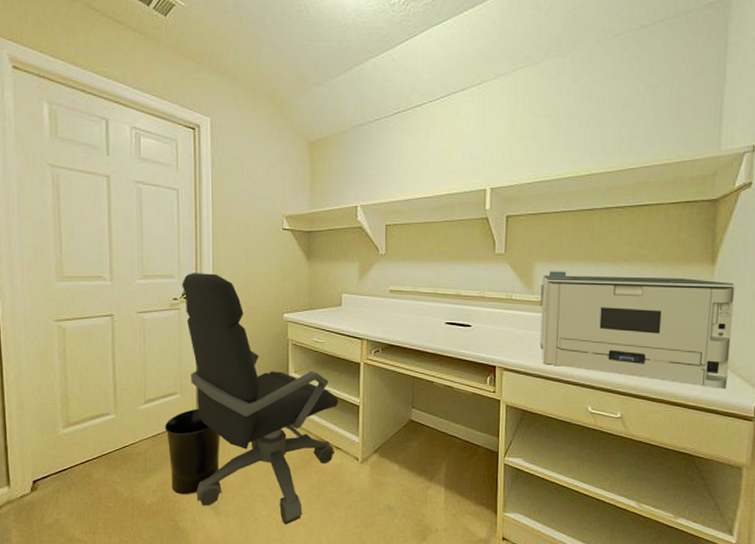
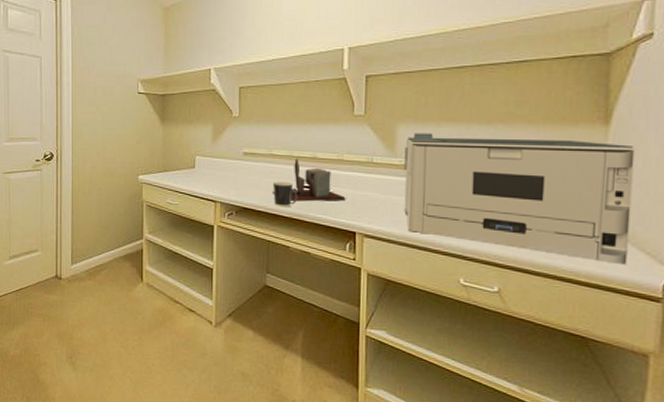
waste bin: present [165,408,220,494] -> none [27,265,78,348]
office chair: present [182,273,339,525] -> none [44,136,192,385]
desk organizer: none [417,295,487,338] -> present [272,158,346,202]
mug: none [418,318,442,344] -> present [273,181,297,208]

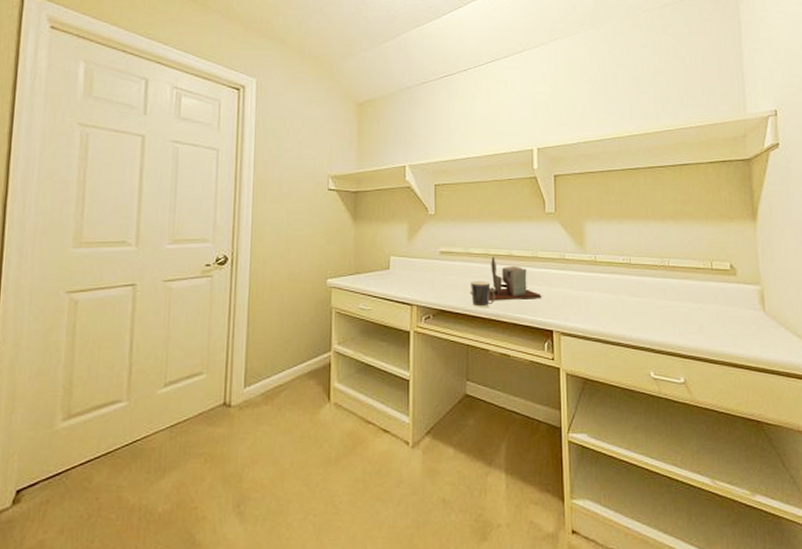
printer: present [404,133,635,266] -> none [593,229,785,349]

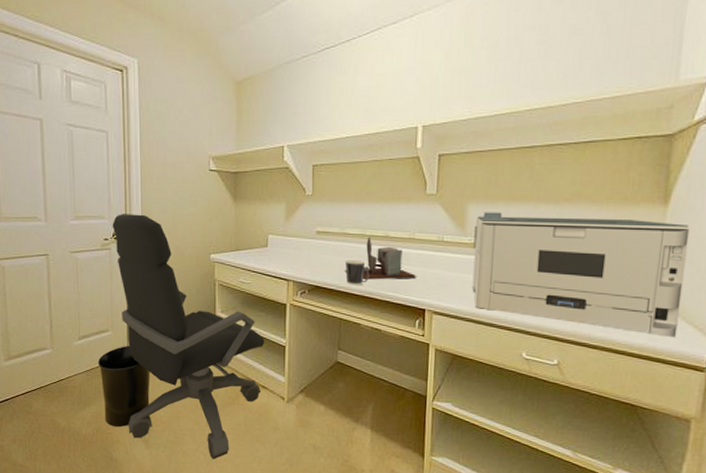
waste bin: none [186,390,251,497] -> present [98,345,150,427]
office chair: none [216,236,387,530] -> present [112,214,265,459]
printer: none [593,229,785,349] -> present [472,212,690,338]

